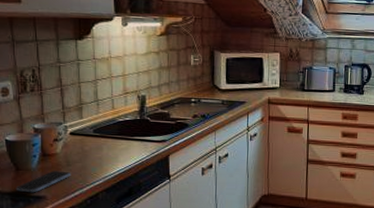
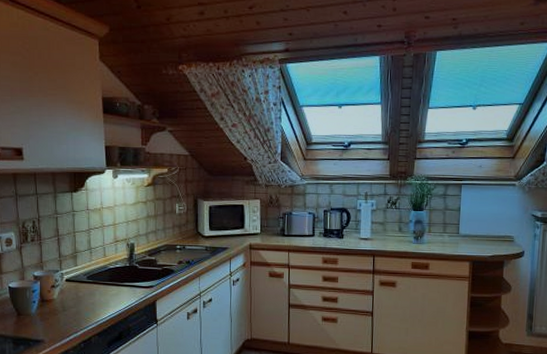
smartphone: present [17,171,72,193] -> none [18,315,67,337]

